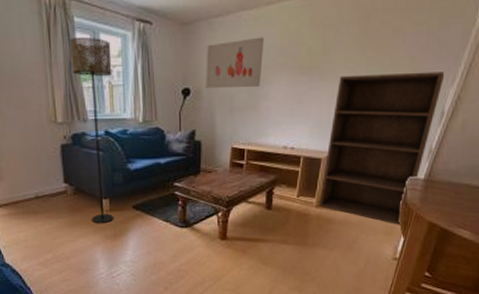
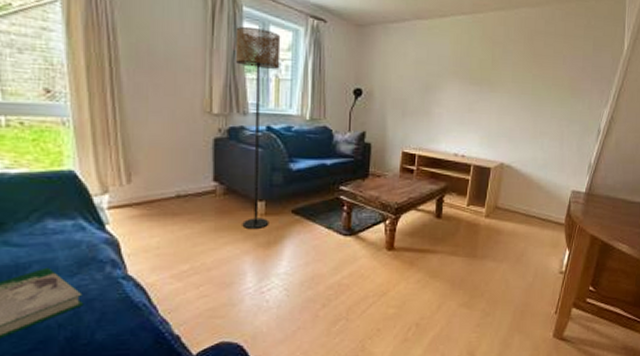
wall art: present [205,37,265,89] -> none [378,45,438,93]
bookshelf: present [319,72,445,226] -> none [488,89,600,238]

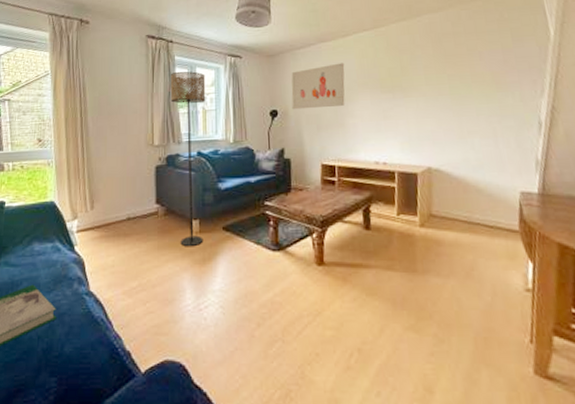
wall art: none [378,45,438,93] -> present [291,63,345,110]

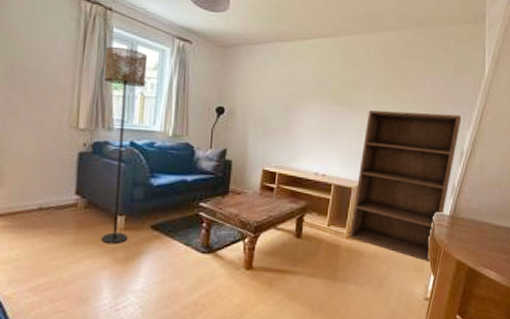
wall art: present [291,63,345,110] -> none [240,66,300,112]
bookshelf: none [422,84,532,248] -> present [350,110,462,263]

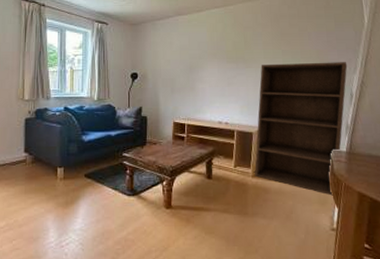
floor lamp: present [101,46,148,244] -> none [41,33,74,192]

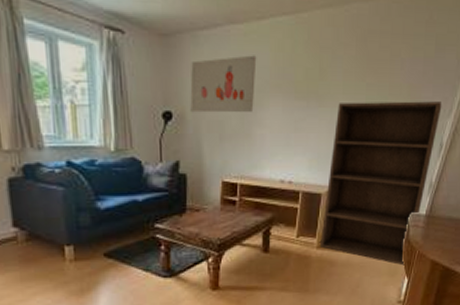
wall art: none [150,34,198,74] -> present [190,55,257,113]

